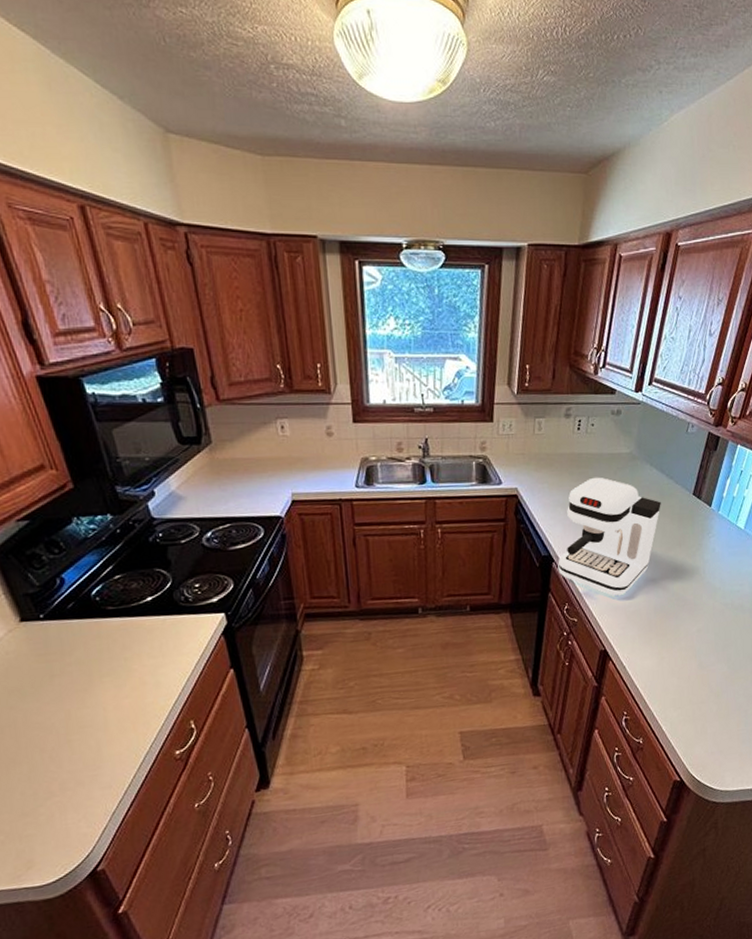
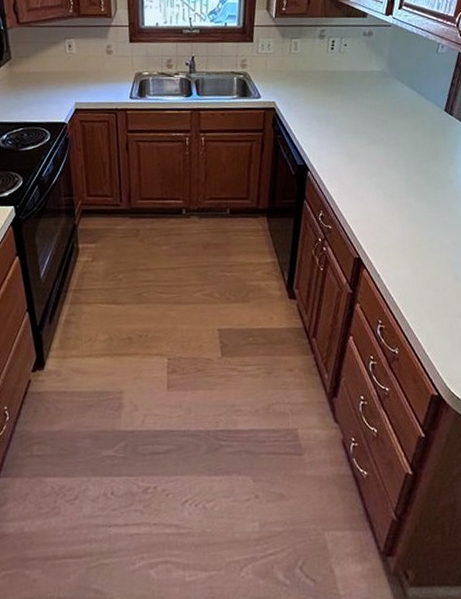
coffee maker: present [558,477,661,596] -> none [313,93,413,205]

